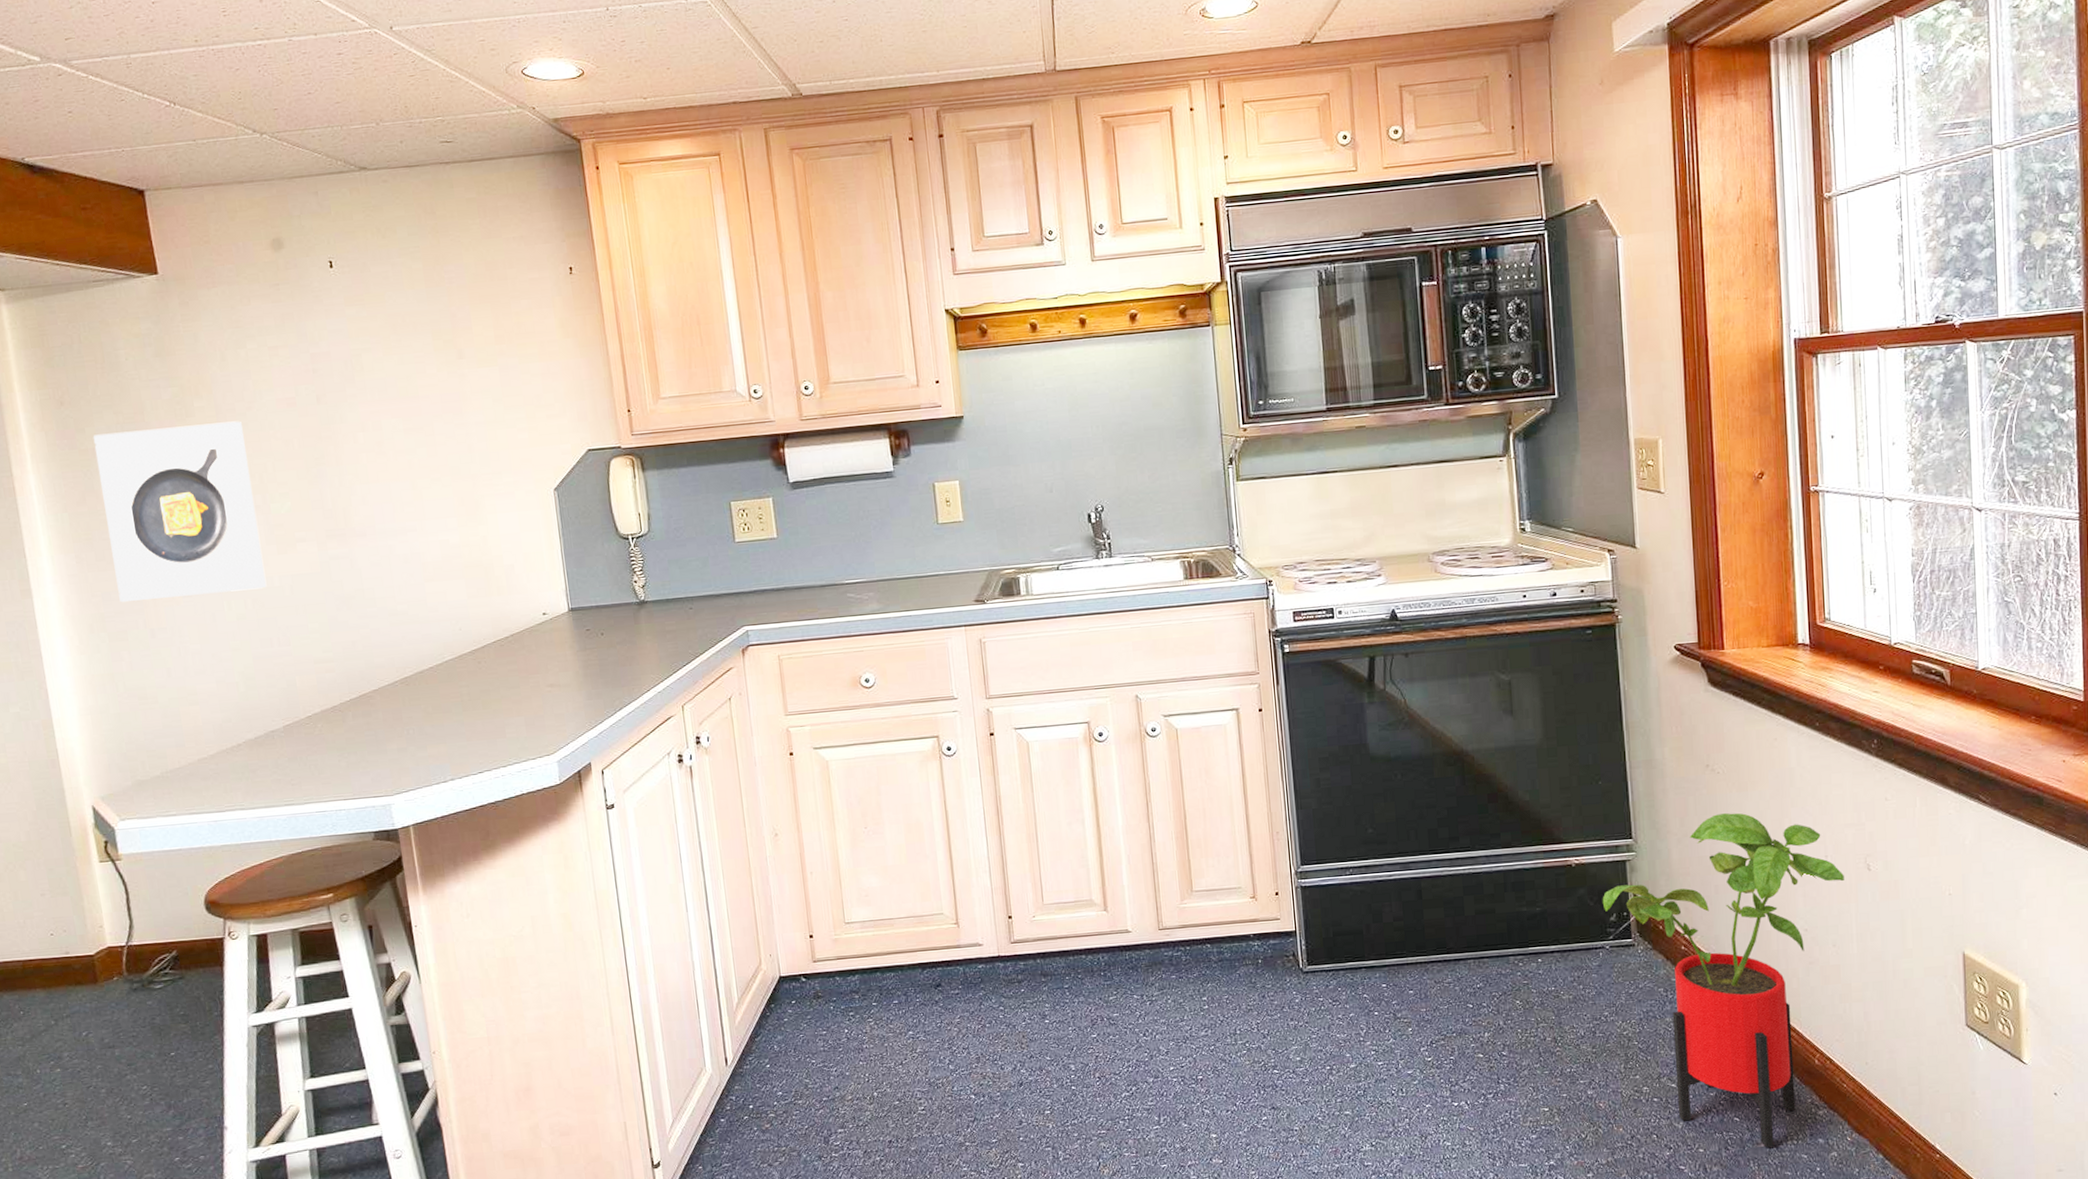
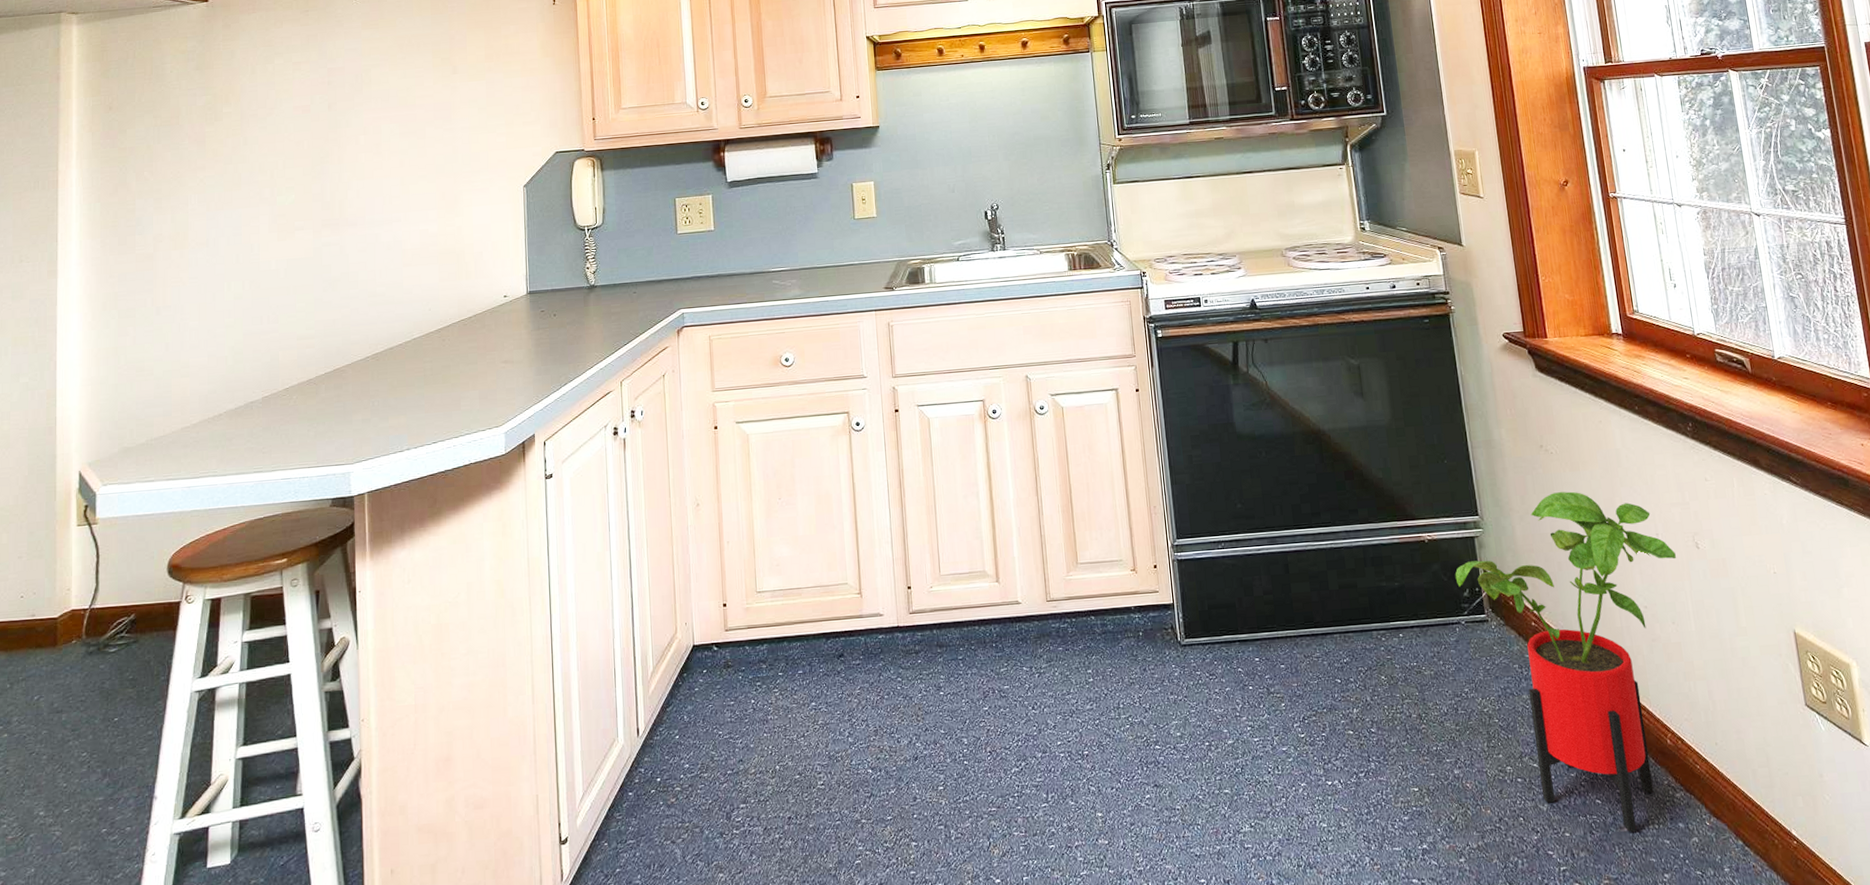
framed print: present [93,421,267,603] -> none [132,124,264,283]

